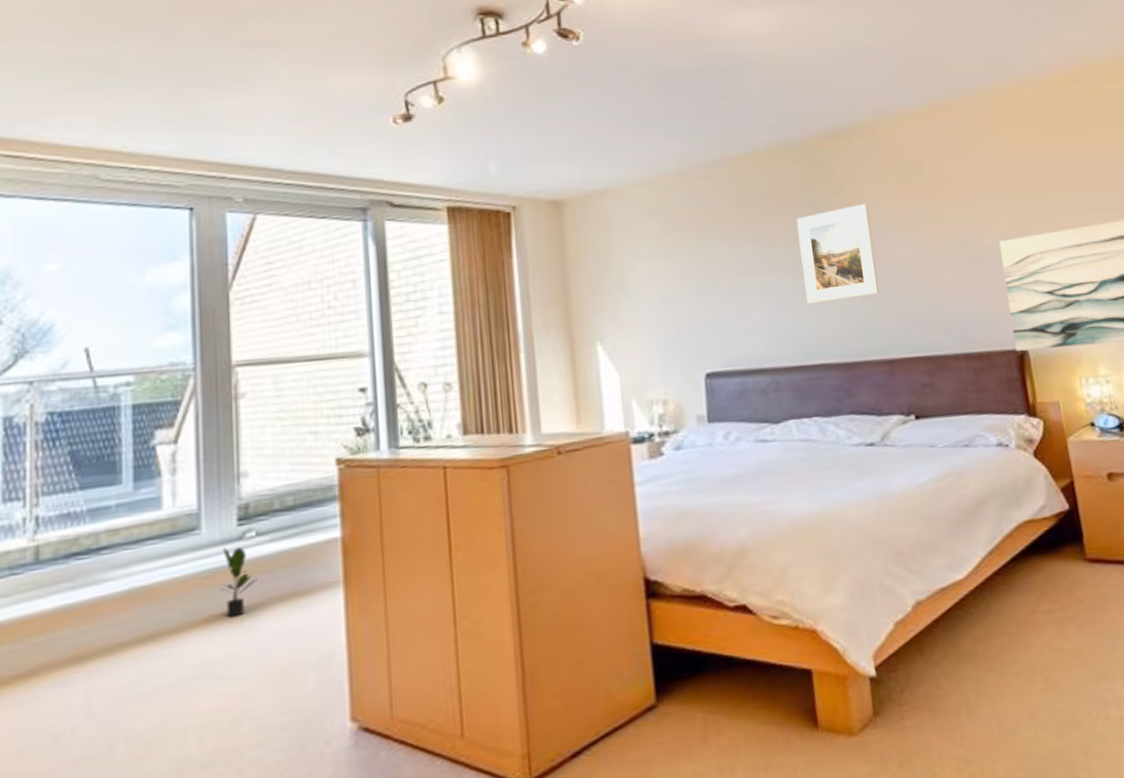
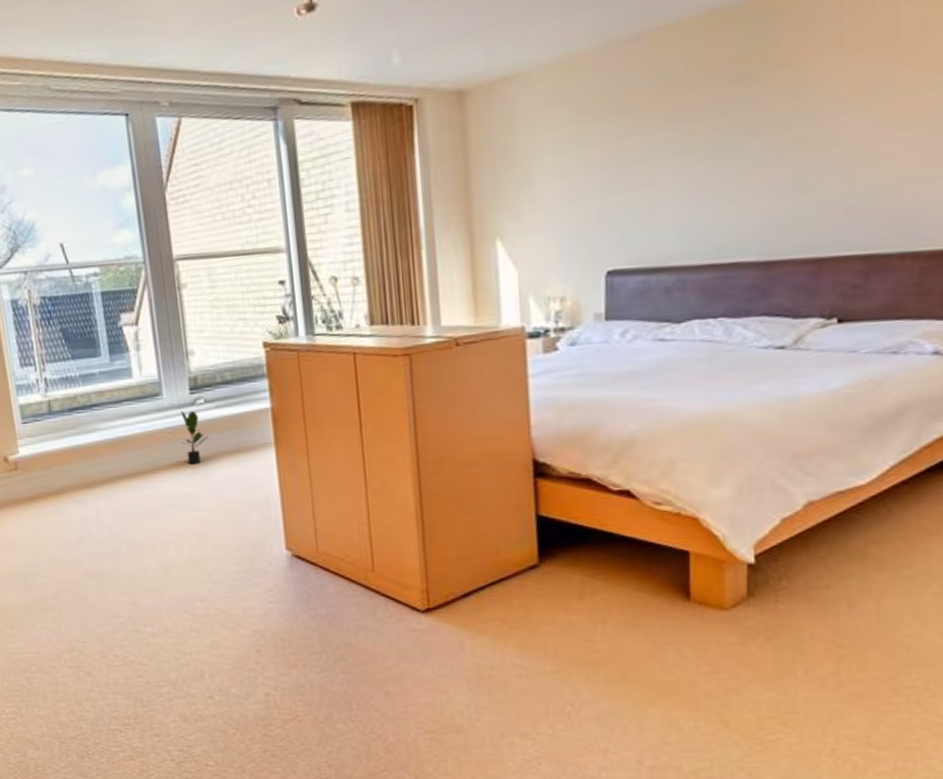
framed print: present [796,203,879,305] -> none [725,76,817,198]

